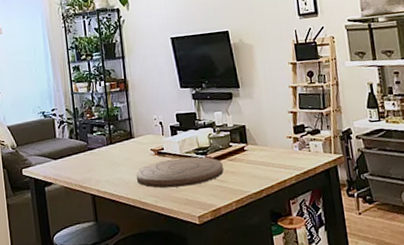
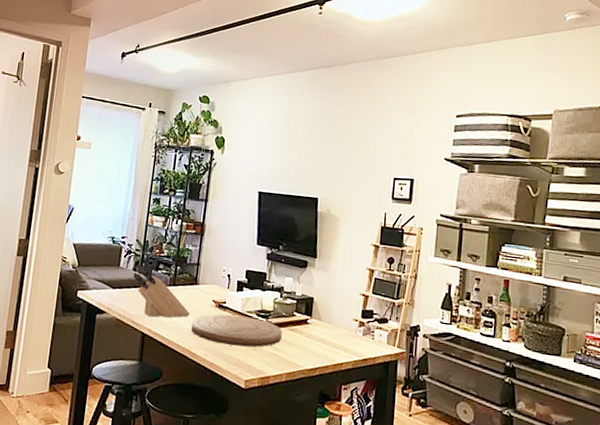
knife block: none [70,132,133,179] -> present [133,264,191,318]

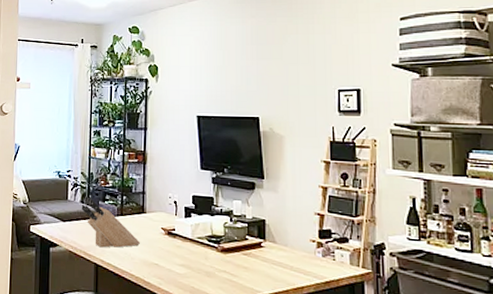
cutting board: present [191,314,282,347] -> none [143,241,236,274]

